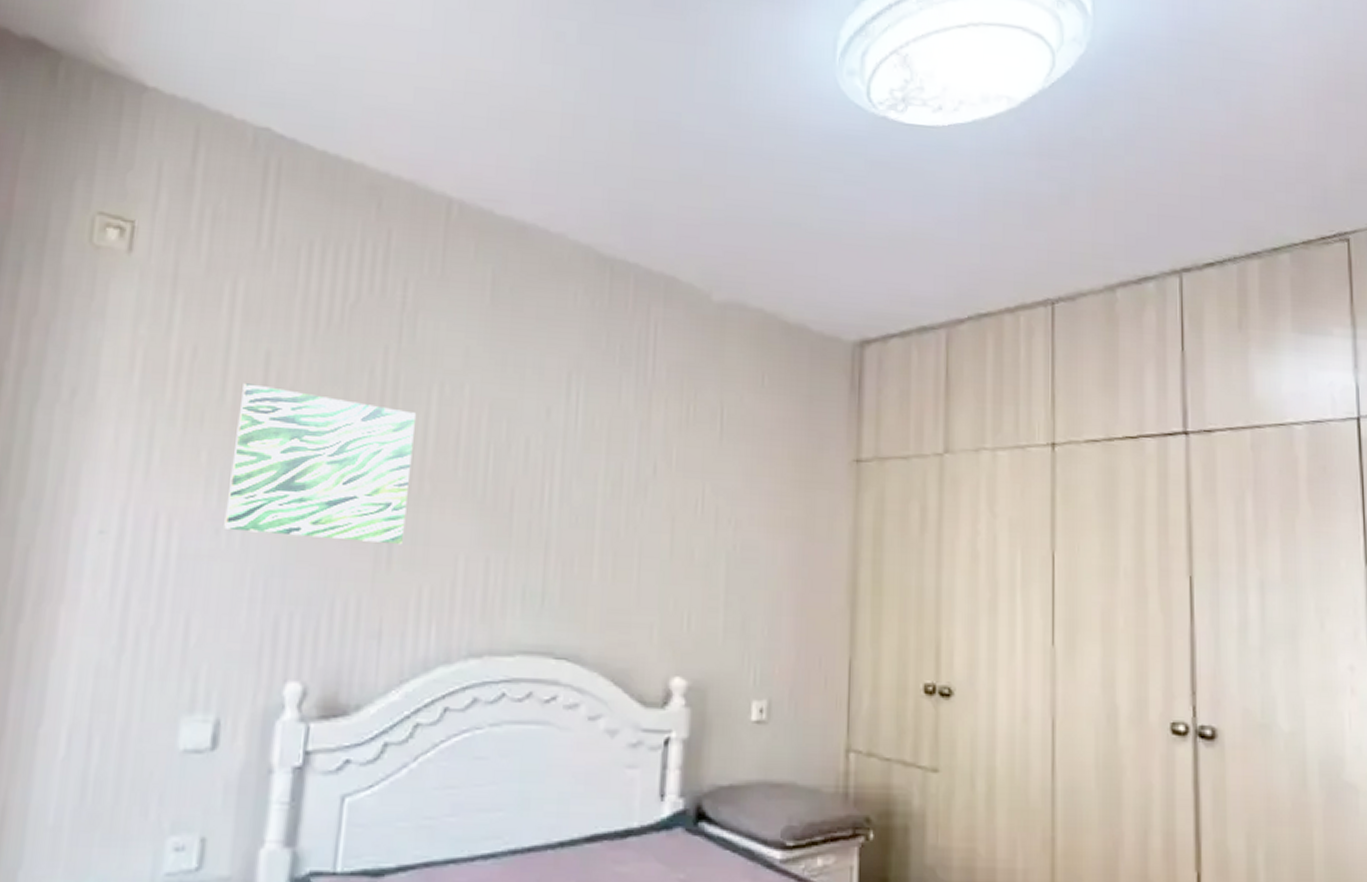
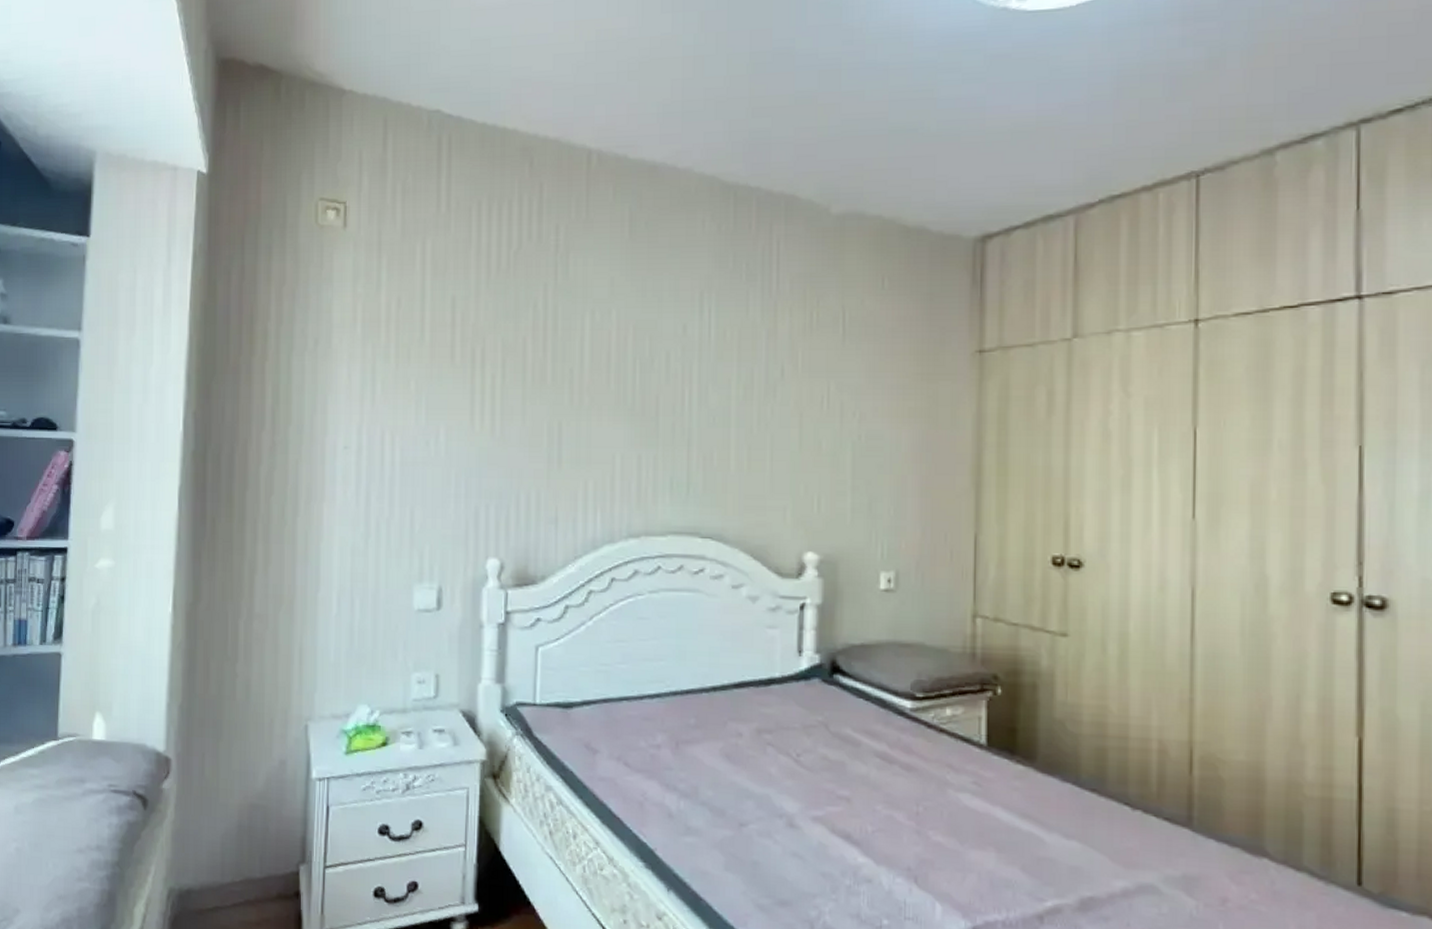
wall art: present [224,383,417,545] -> none [432,324,574,448]

